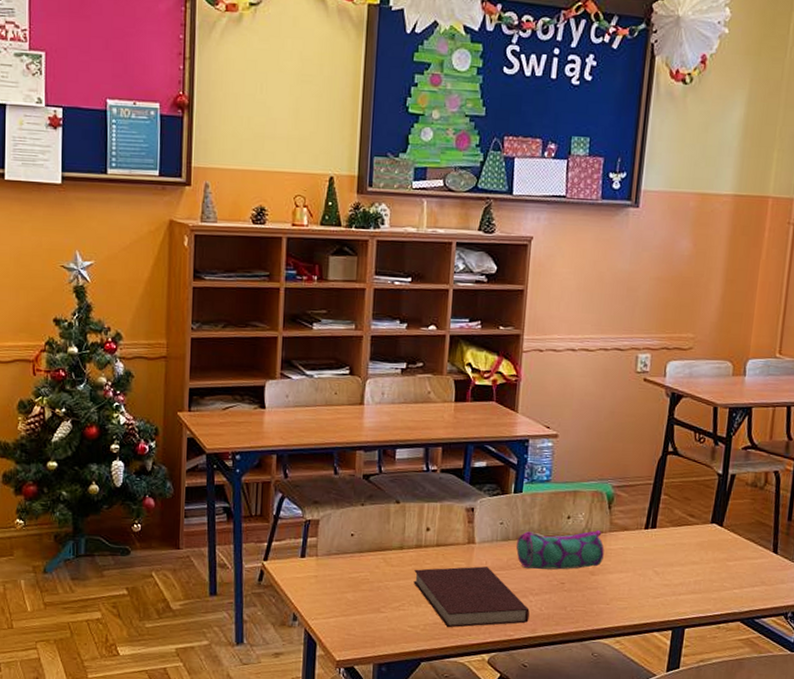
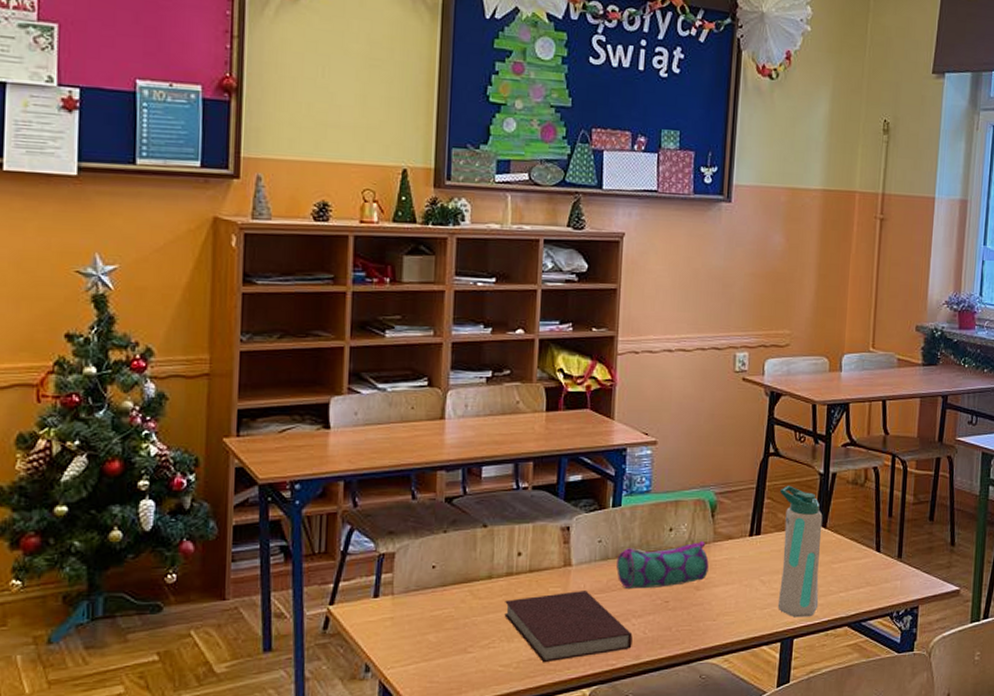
water bottle: none [670,483,720,610] -> present [777,485,823,618]

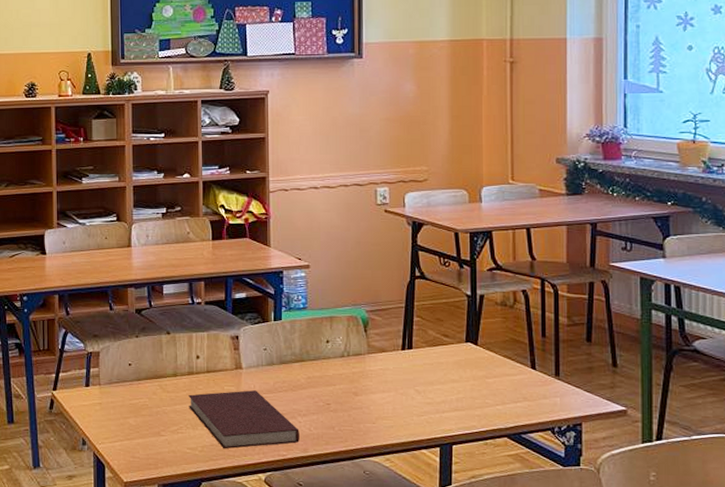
pencil case: present [616,540,709,590] -> none [281,352,365,392]
water bottle: present [777,485,823,618] -> none [428,305,475,427]

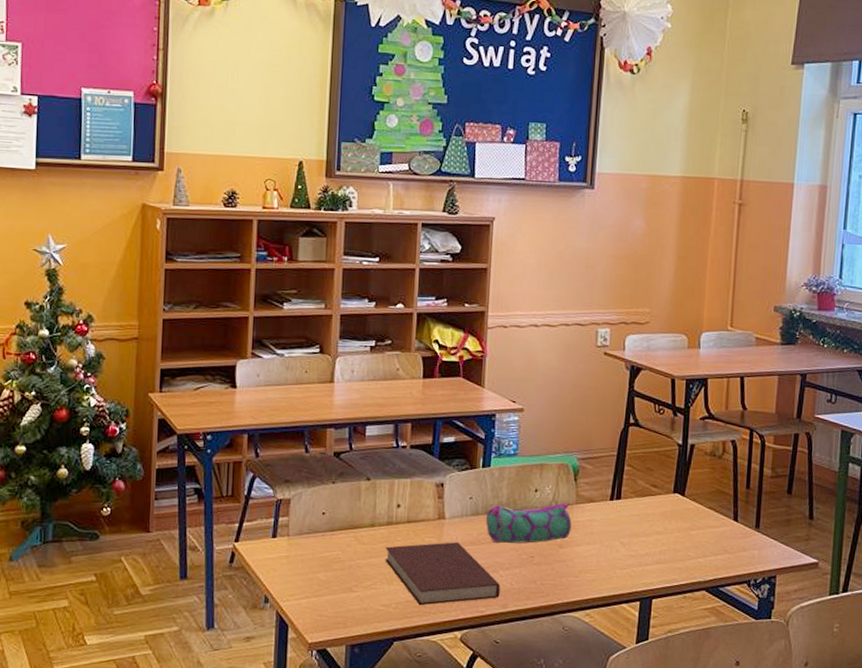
pencil case: none [281,352,365,392] -> present [486,502,572,544]

